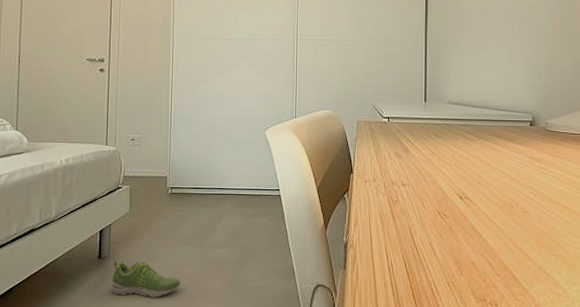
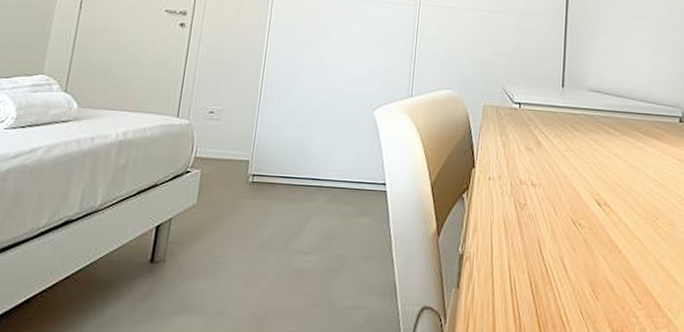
shoe: present [110,261,181,298] -> none [161,266,253,317]

